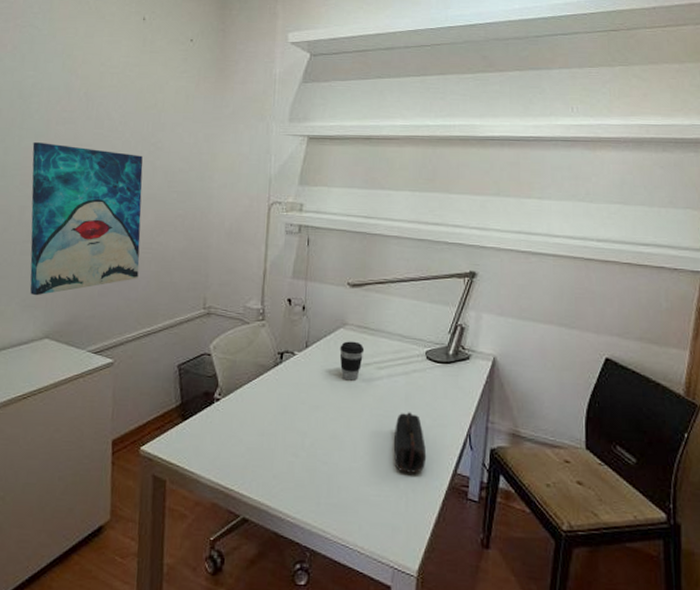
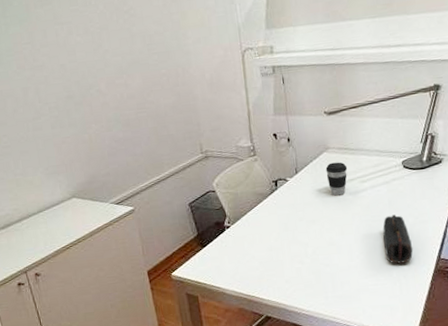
wall art: present [30,142,143,296] -> none [19,24,139,164]

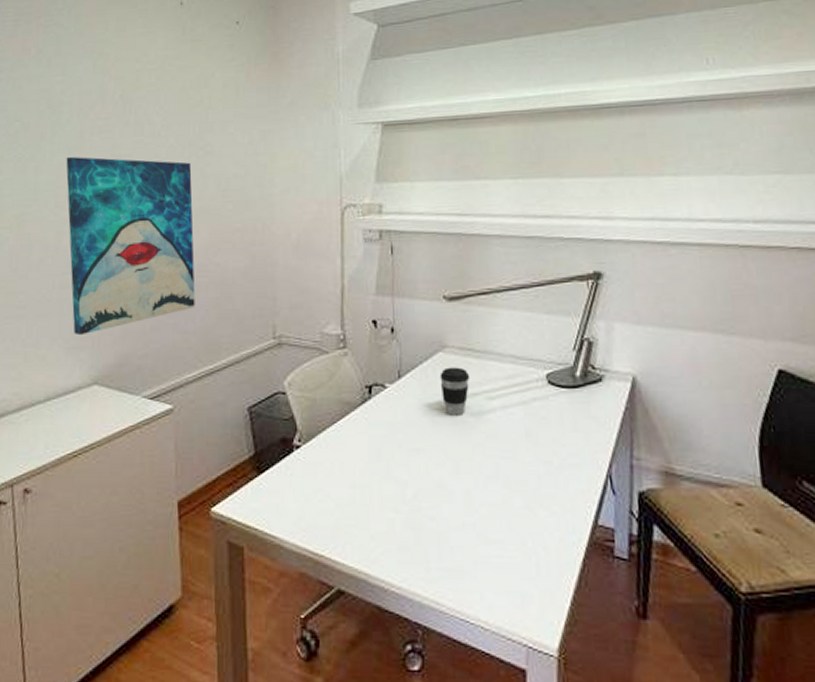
wall art: none [19,24,139,164] -> present [66,157,195,336]
pencil case: present [382,214,413,264] -> none [515,451,558,527]

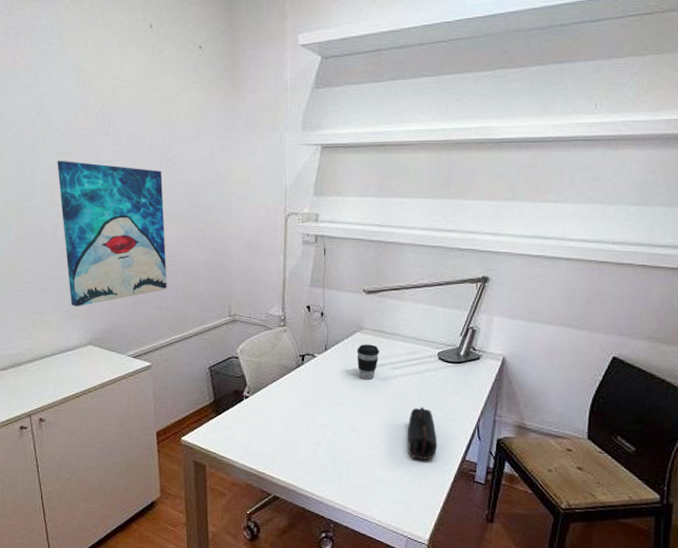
pencil case: none [515,451,558,527] -> present [408,407,438,460]

